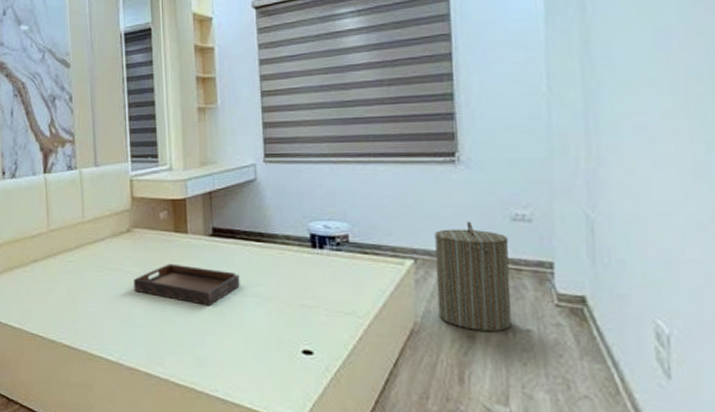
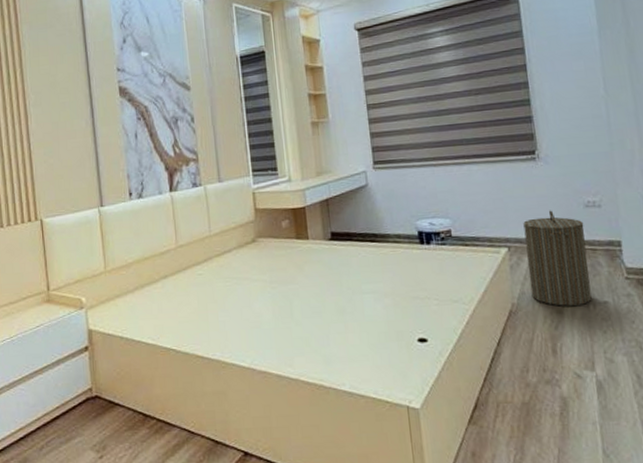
serving tray: present [134,263,240,307] -> none [261,268,359,306]

